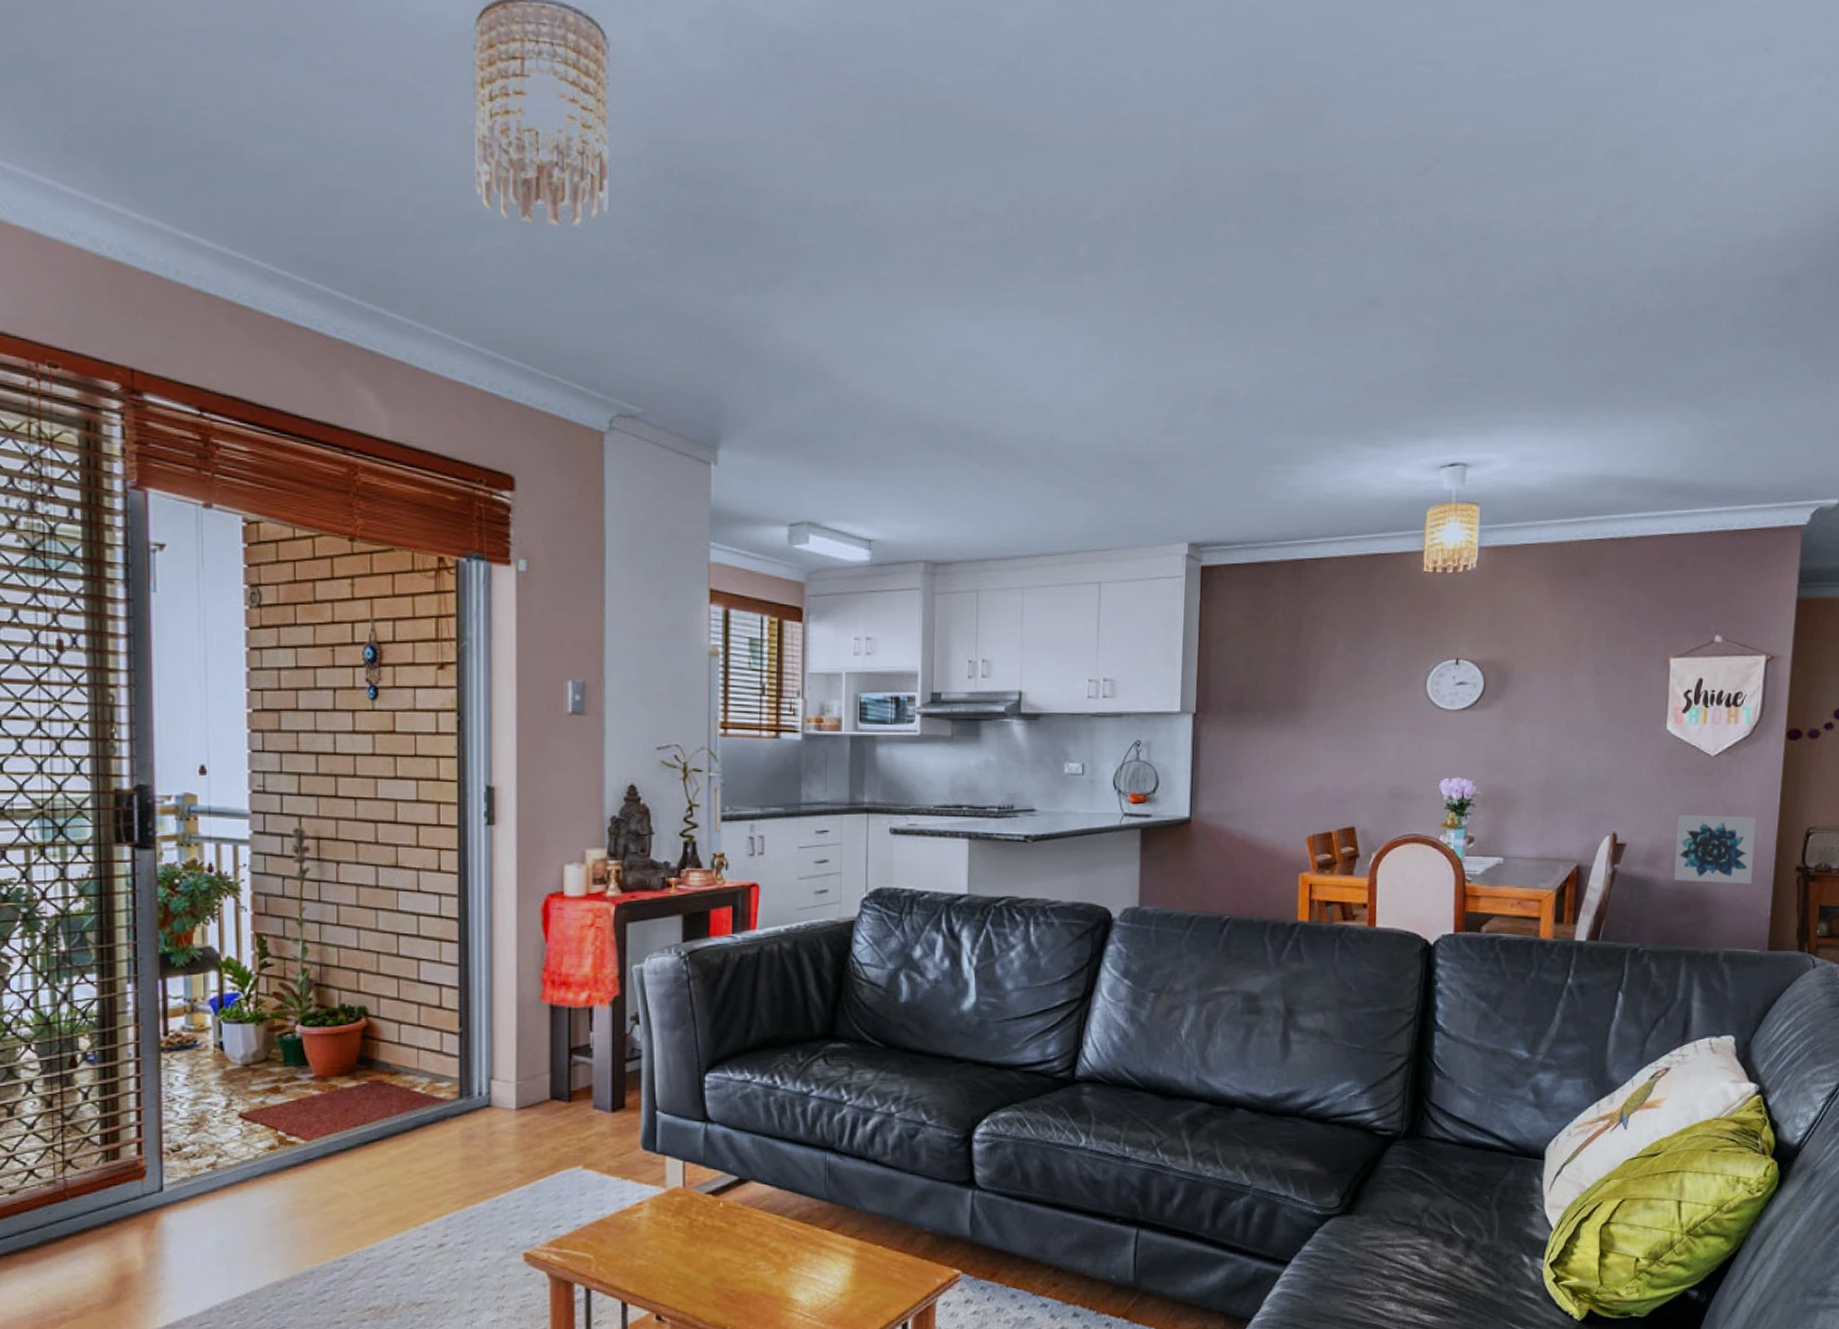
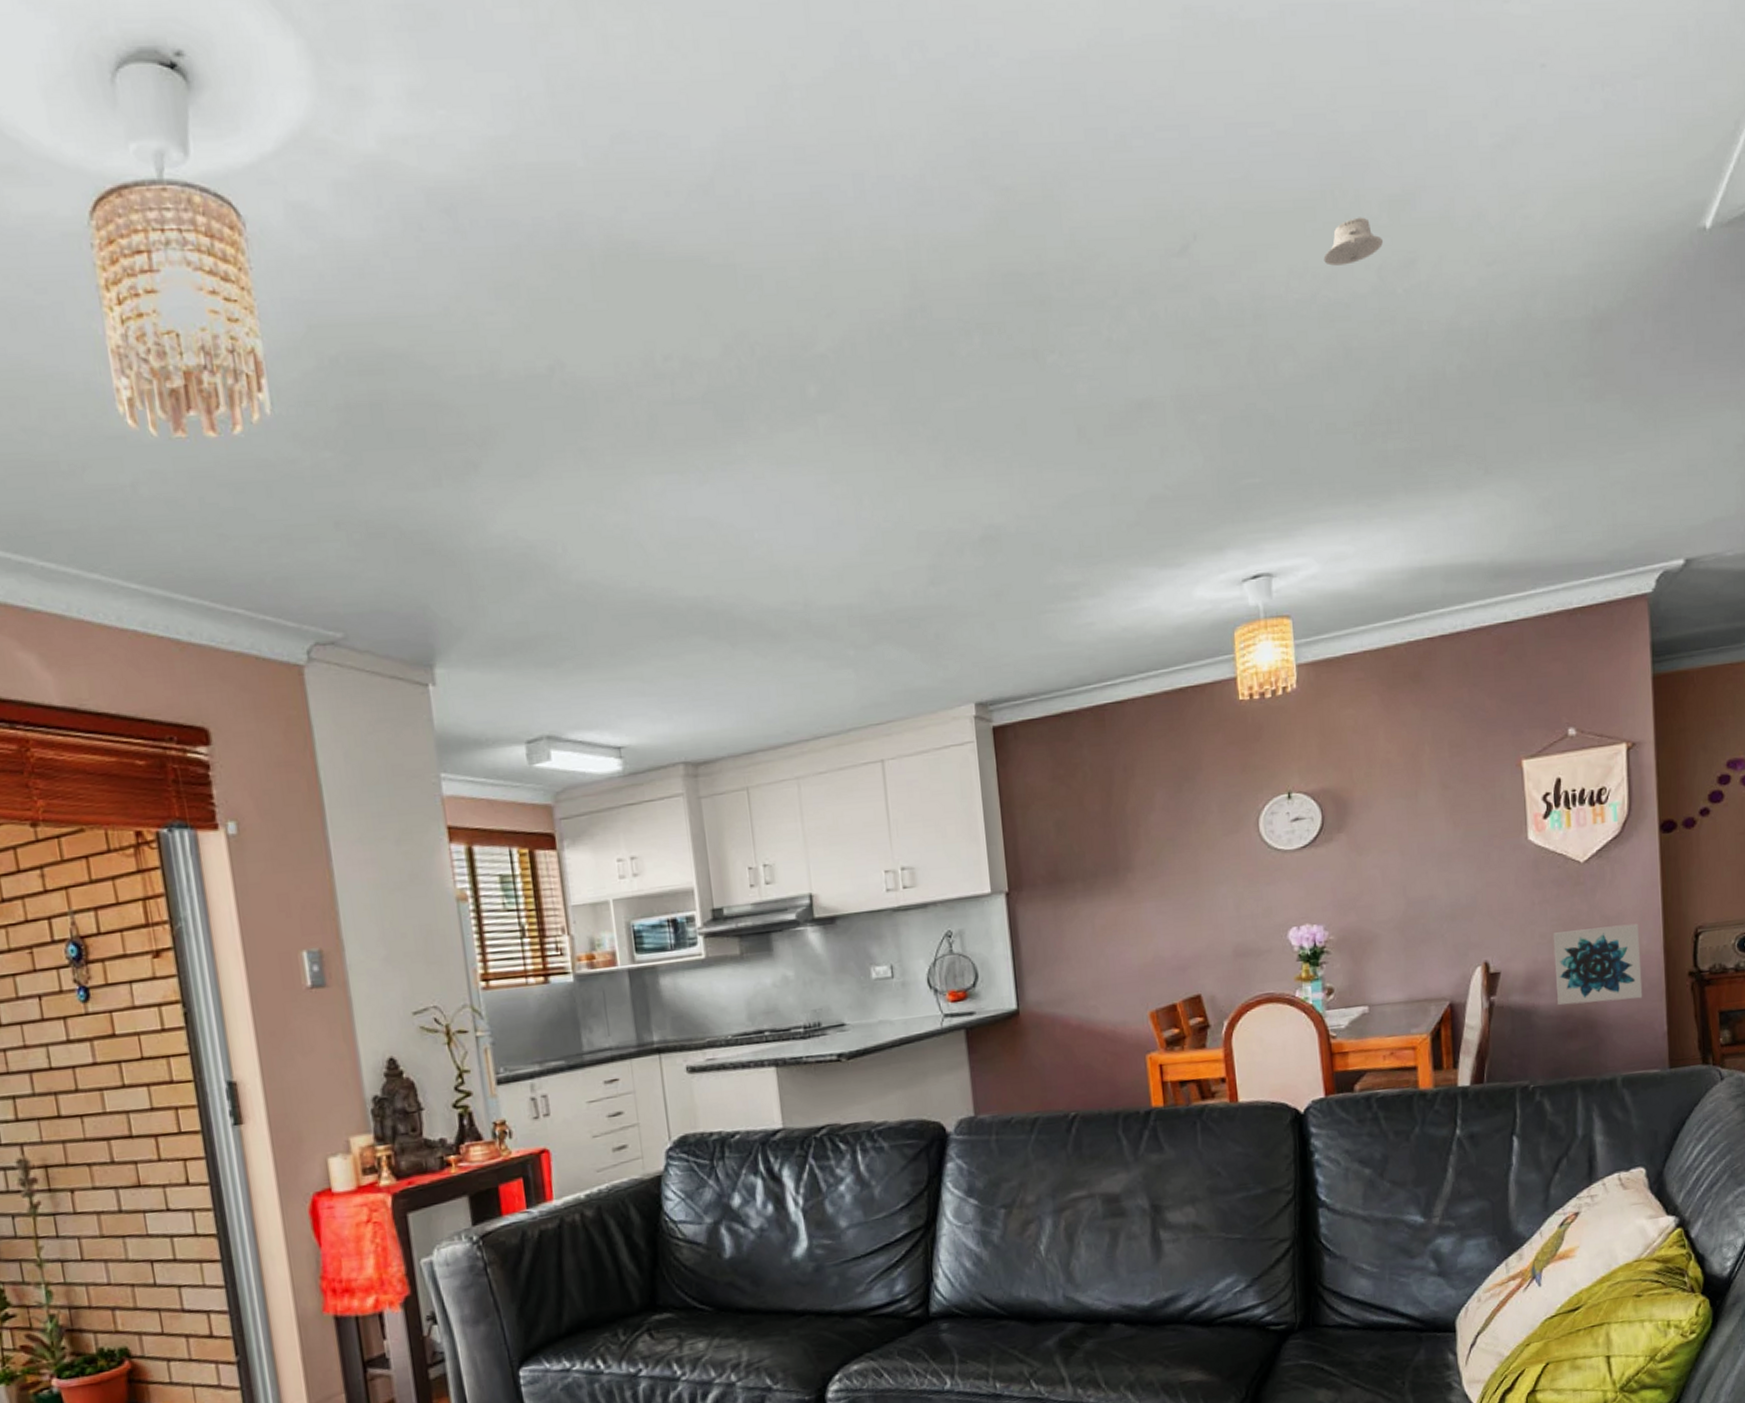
recessed light: none [1550,161,1605,202] -> present [1323,217,1384,266]

